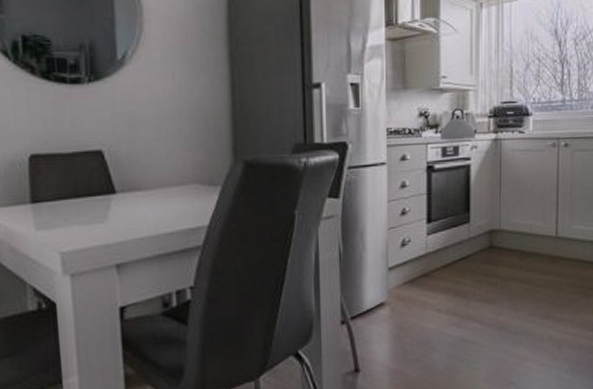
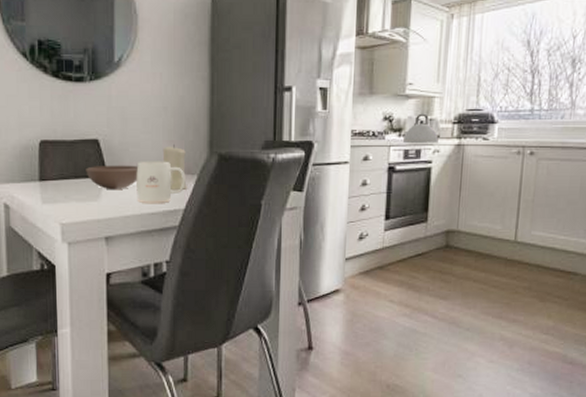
bowl: none [88,178,152,209] -> present [86,165,138,190]
mug: none [149,171,208,223] -> present [136,161,186,204]
candle: none [179,152,212,206] -> present [162,144,188,191]

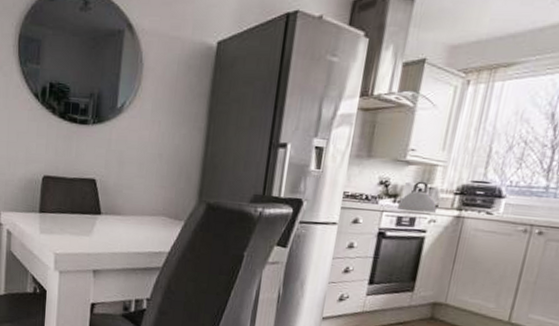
bowl: present [86,165,138,190] -> none [81,203,129,228]
mug: present [136,161,186,204] -> none [125,203,174,245]
candle: present [162,144,188,191] -> none [153,190,176,234]

